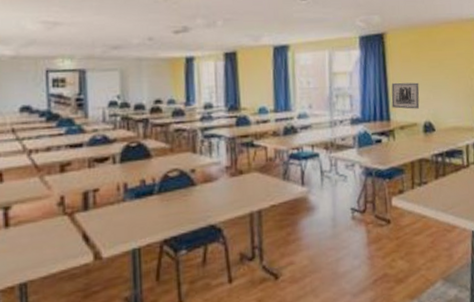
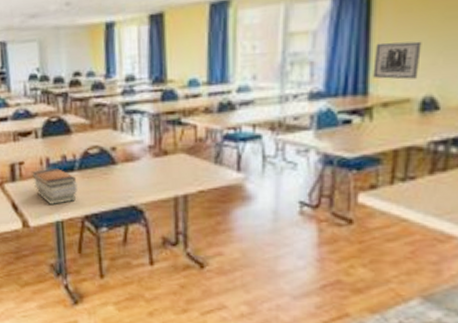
book stack: none [108,192,157,233] -> present [32,167,78,206]

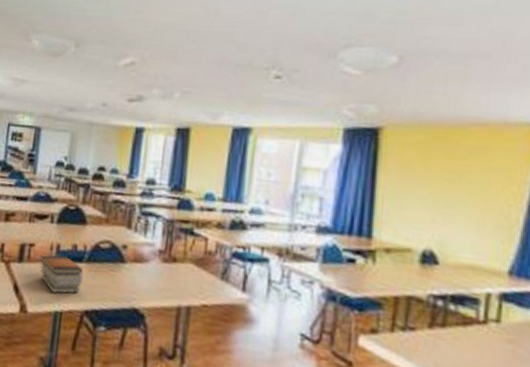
wall art: present [373,41,422,80] -> none [377,191,422,231]

